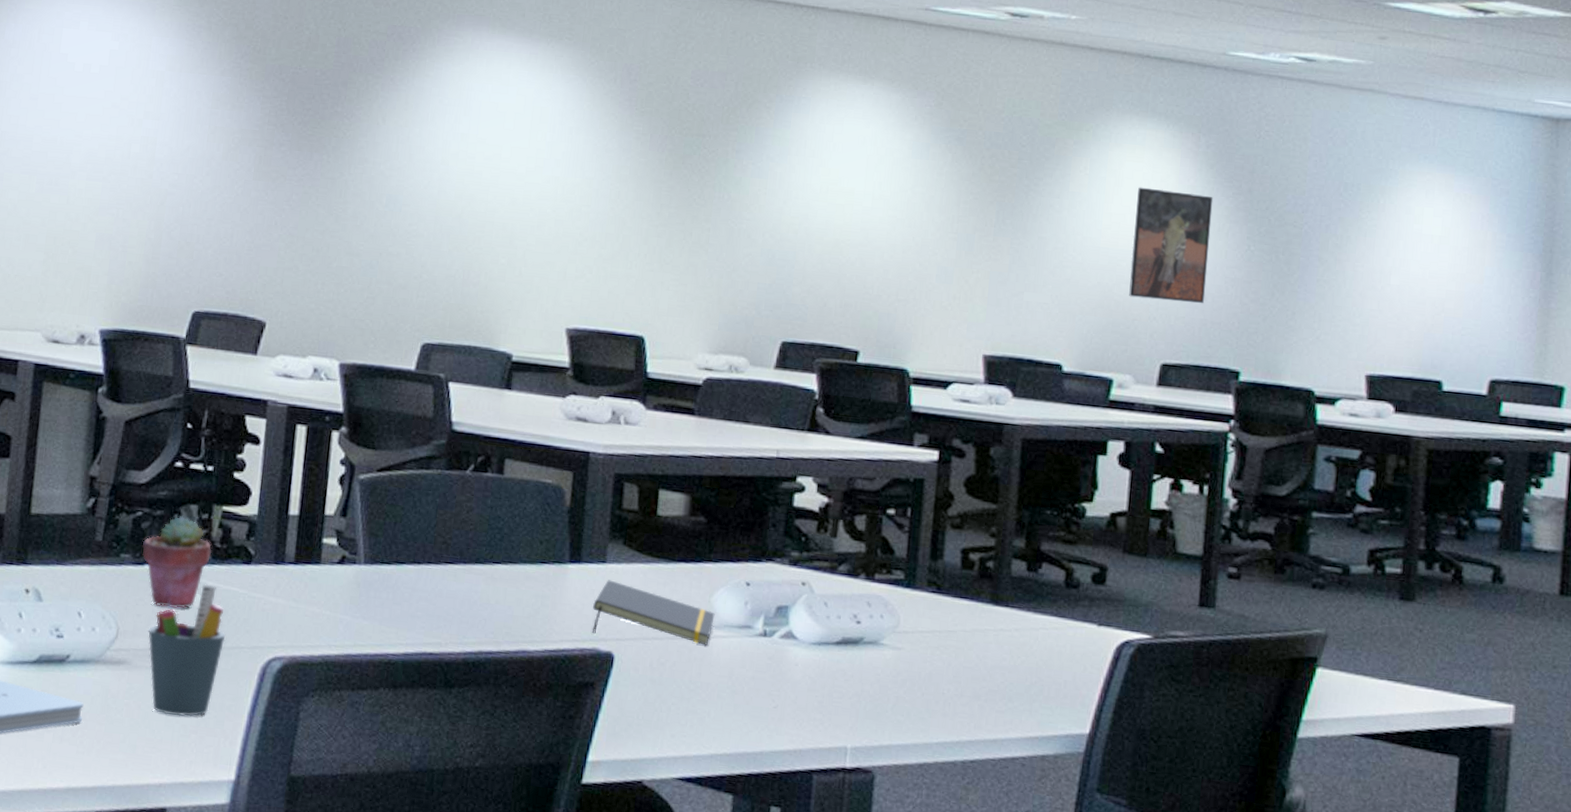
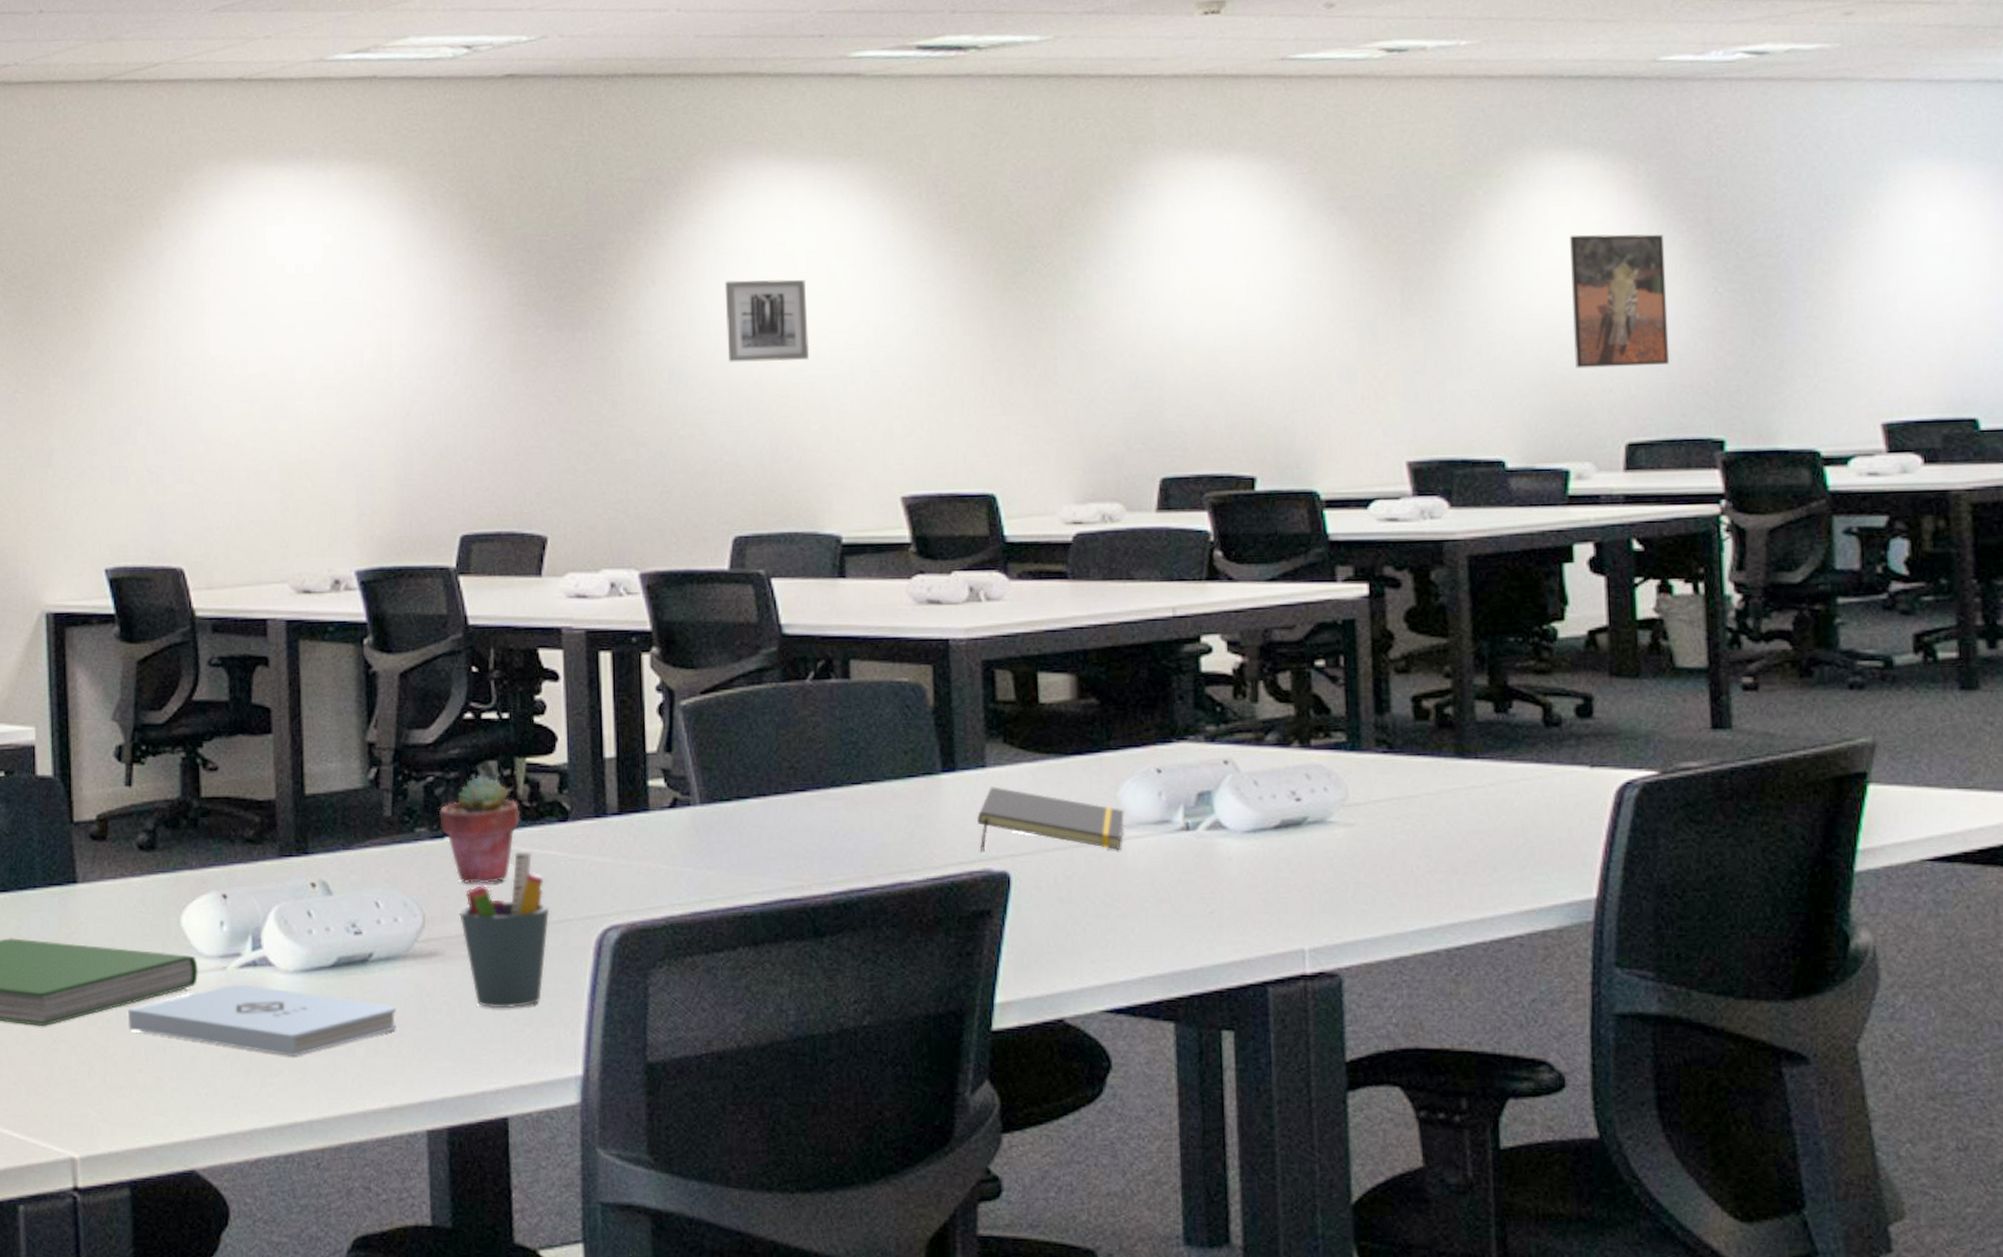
wall art: none [438,128,511,204] -> present [724,279,810,362]

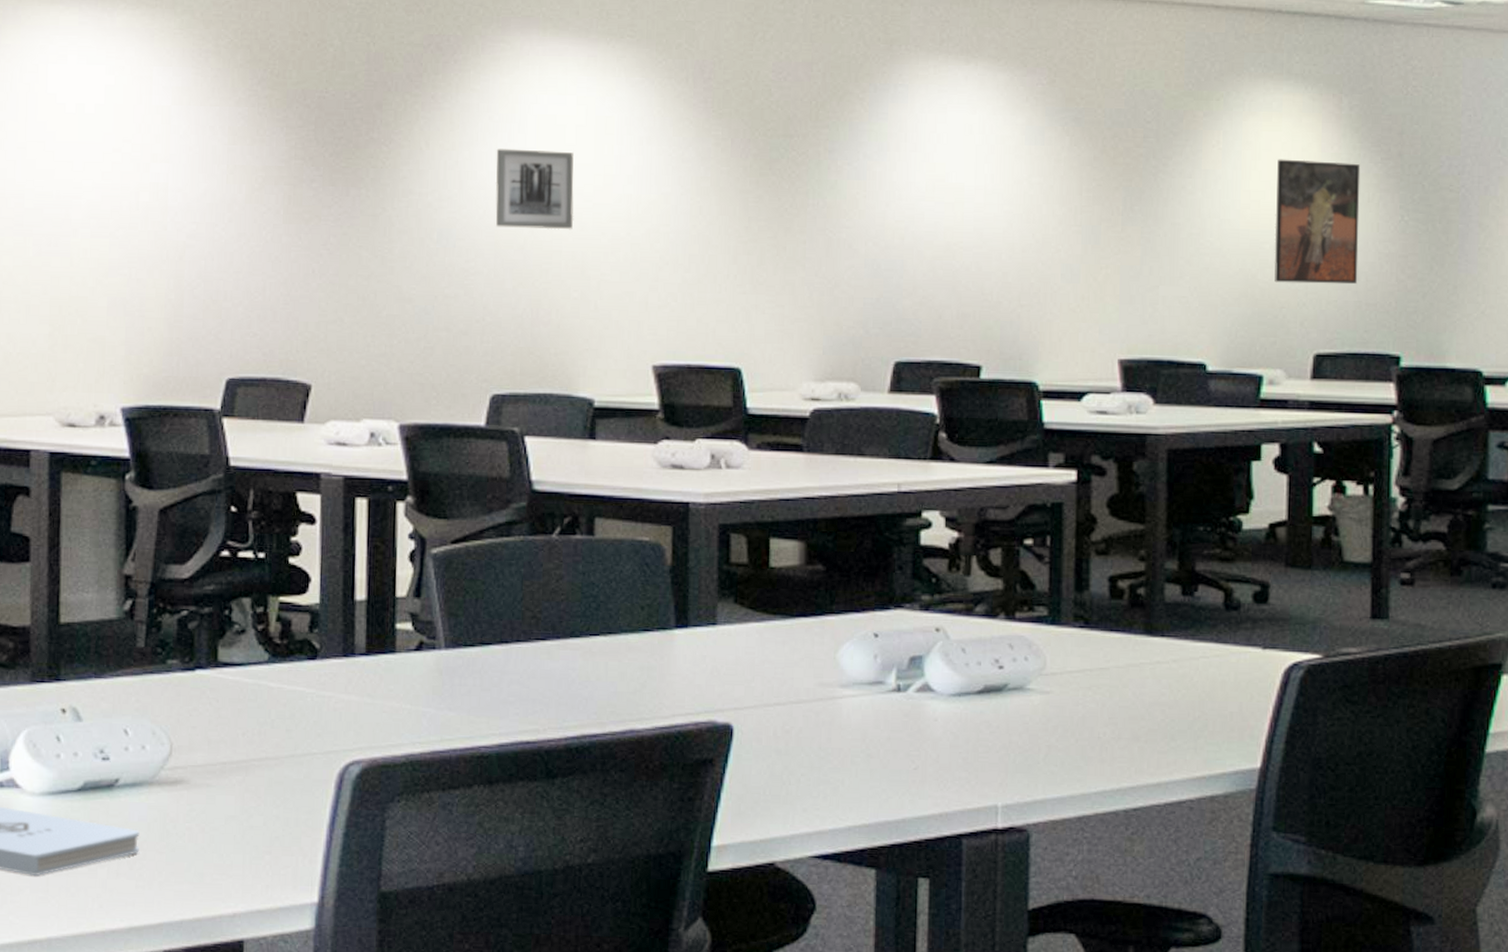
potted succulent: present [438,776,519,886] -> none [190,612,270,718]
pen holder: present [458,851,550,1009] -> none [205,686,295,837]
notepad: present [977,786,1125,853] -> none [706,643,842,707]

